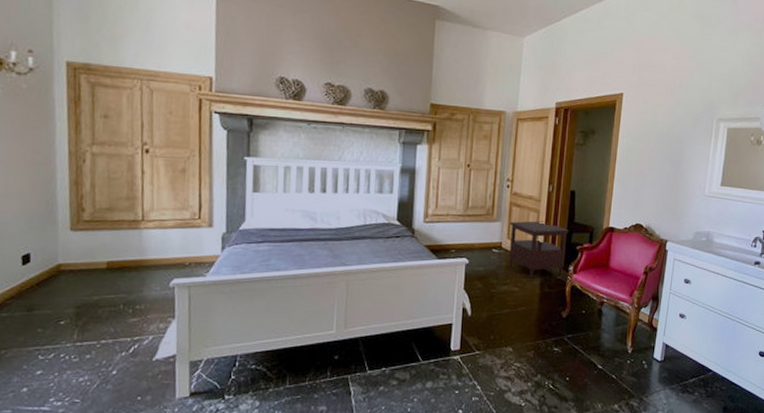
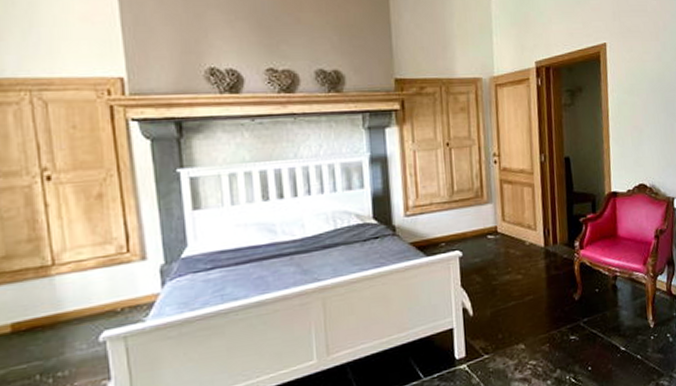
side table: present [509,221,569,279] -> none [502,196,569,263]

